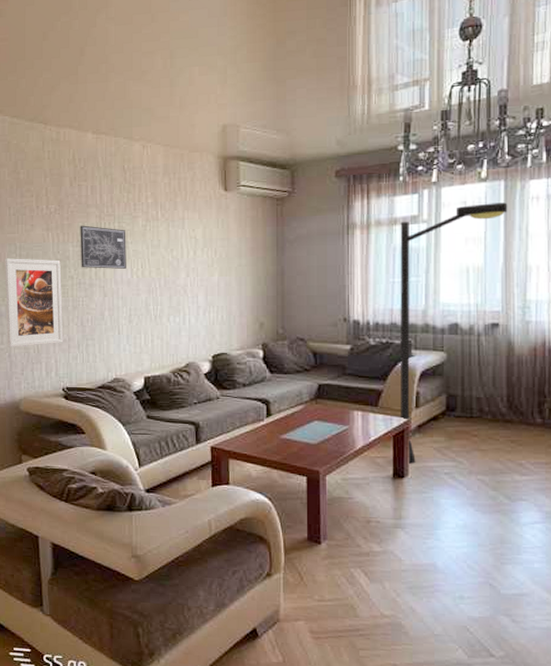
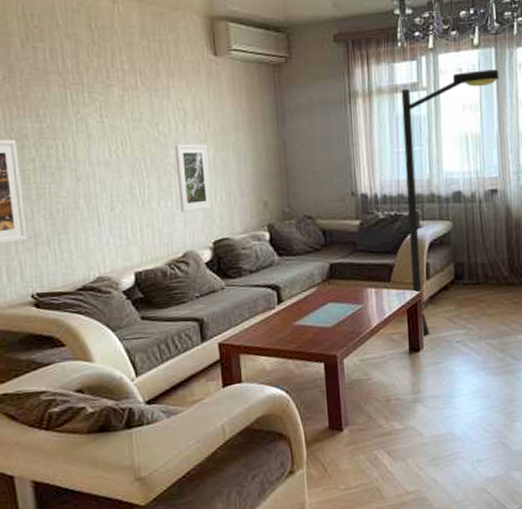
wall art: present [80,225,126,269] -> none [38,96,103,149]
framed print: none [185,268,214,328] -> present [174,143,212,212]

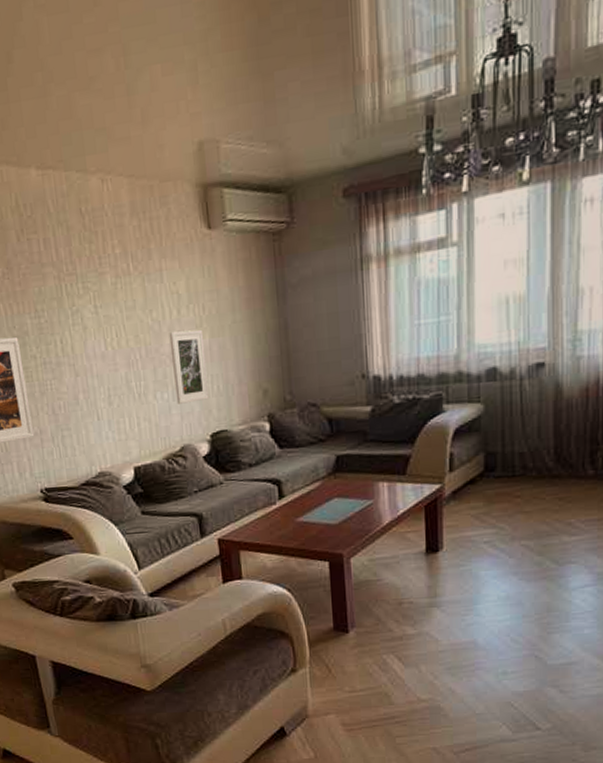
floor lamp: present [401,69,499,336] -> none [425,210,555,536]

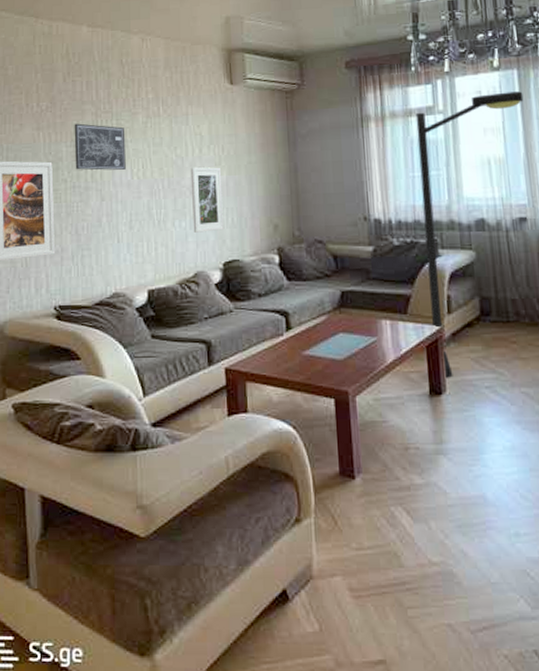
wall art: none [36,290,98,344] -> present [74,123,126,171]
floor lamp: none [425,210,555,536] -> present [415,91,524,378]

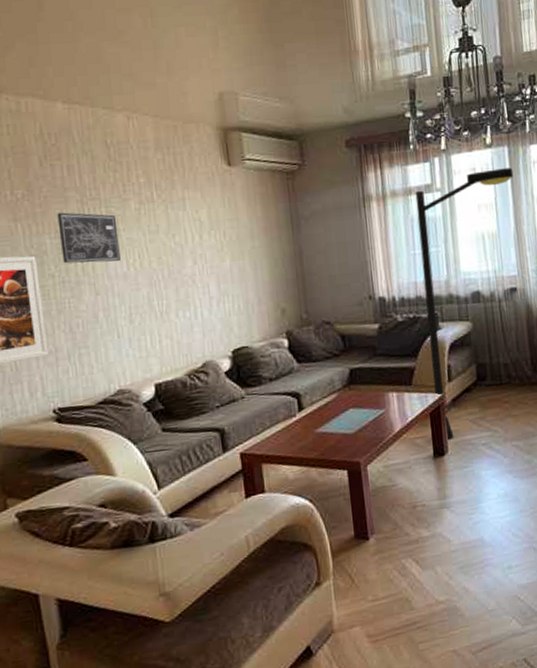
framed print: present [190,166,224,233] -> none [191,253,230,322]

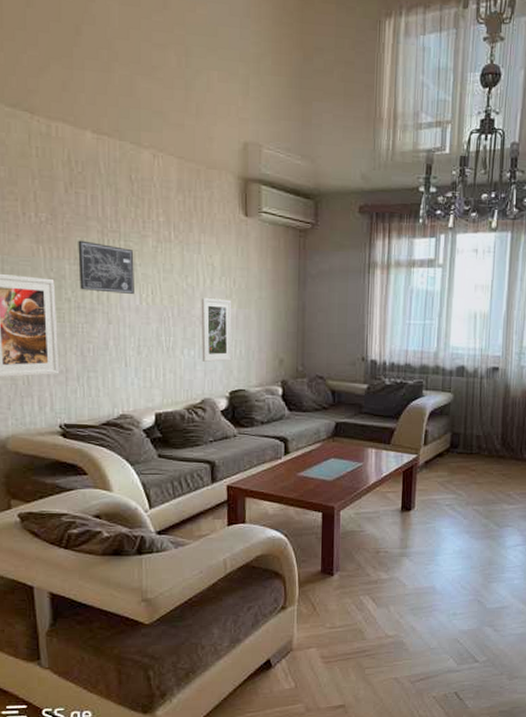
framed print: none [191,253,230,322] -> present [201,297,232,362]
floor lamp: present [415,168,514,440] -> none [411,252,513,497]

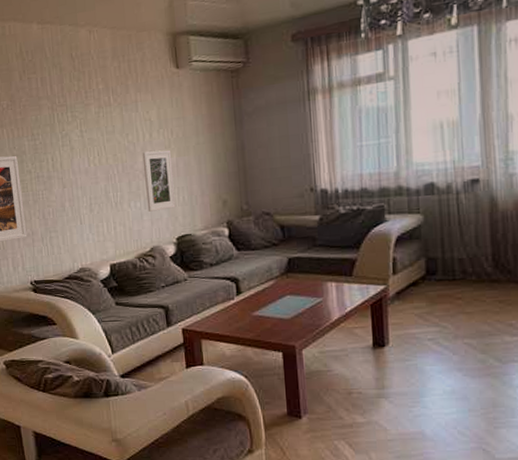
wall art: present [78,240,134,294] -> none [33,118,83,162]

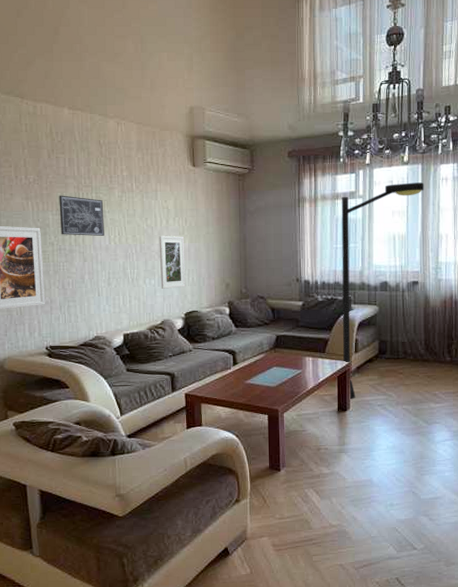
wall art: none [33,118,83,162] -> present [59,195,104,236]
floor lamp: none [364,49,483,332] -> present [341,182,424,399]

